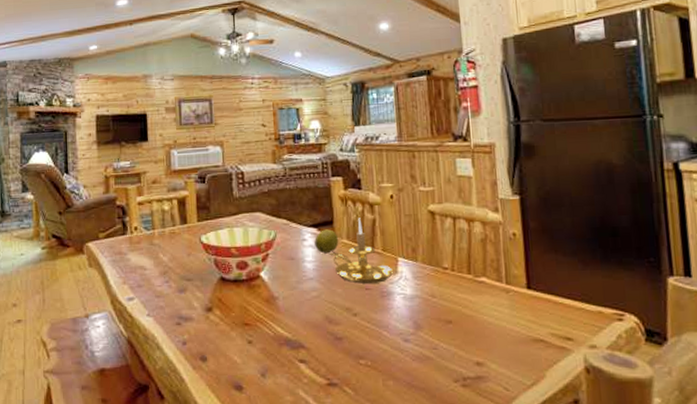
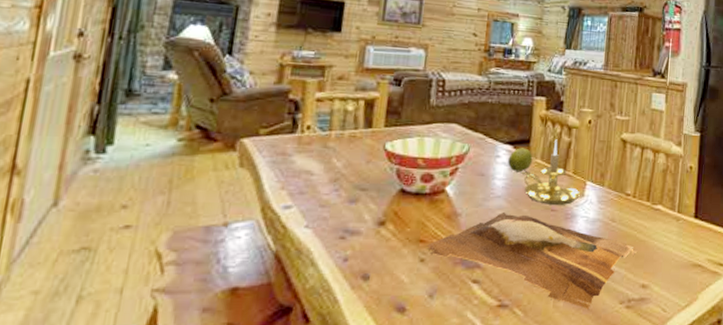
cutting board: none [252,294,466,388] -> present [426,213,638,309]

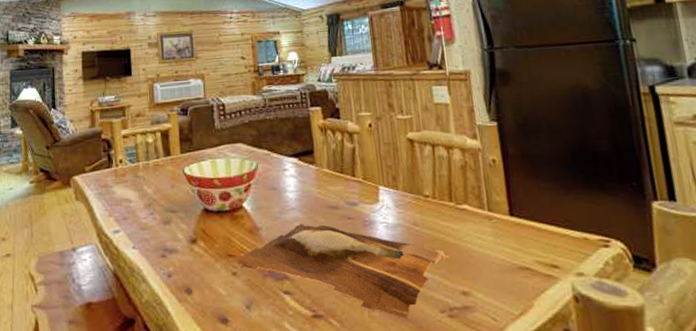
apple: present [508,148,533,172] -> none [296,159,320,184]
candle holder: present [521,139,580,205] -> none [311,147,374,213]

